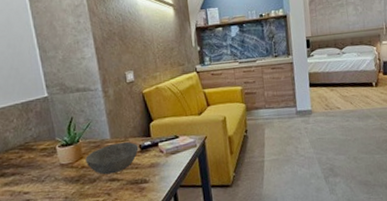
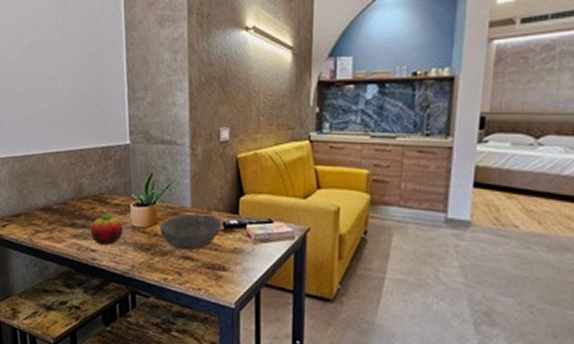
fruit: none [20,158,53,187] -> present [90,213,123,246]

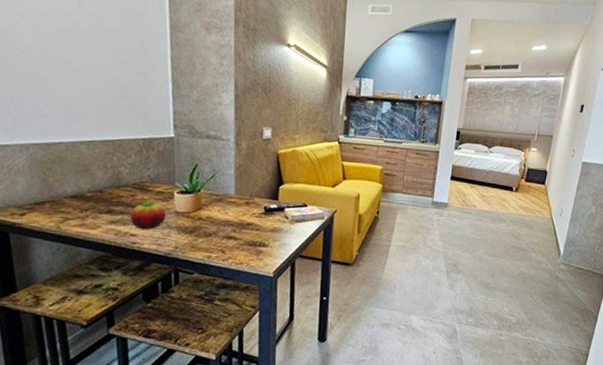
bowl: present [159,213,222,251] -> none [204,200,263,231]

